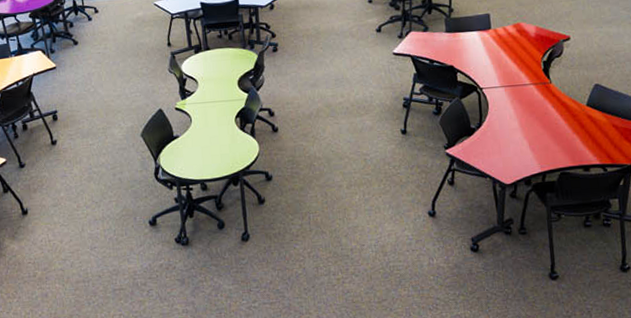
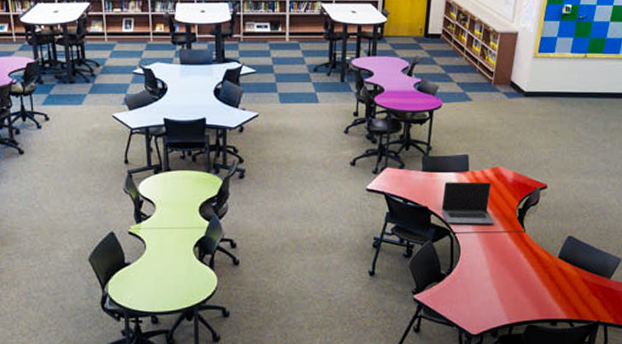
laptop computer: none [467,38,520,80] -> present [441,182,494,224]

